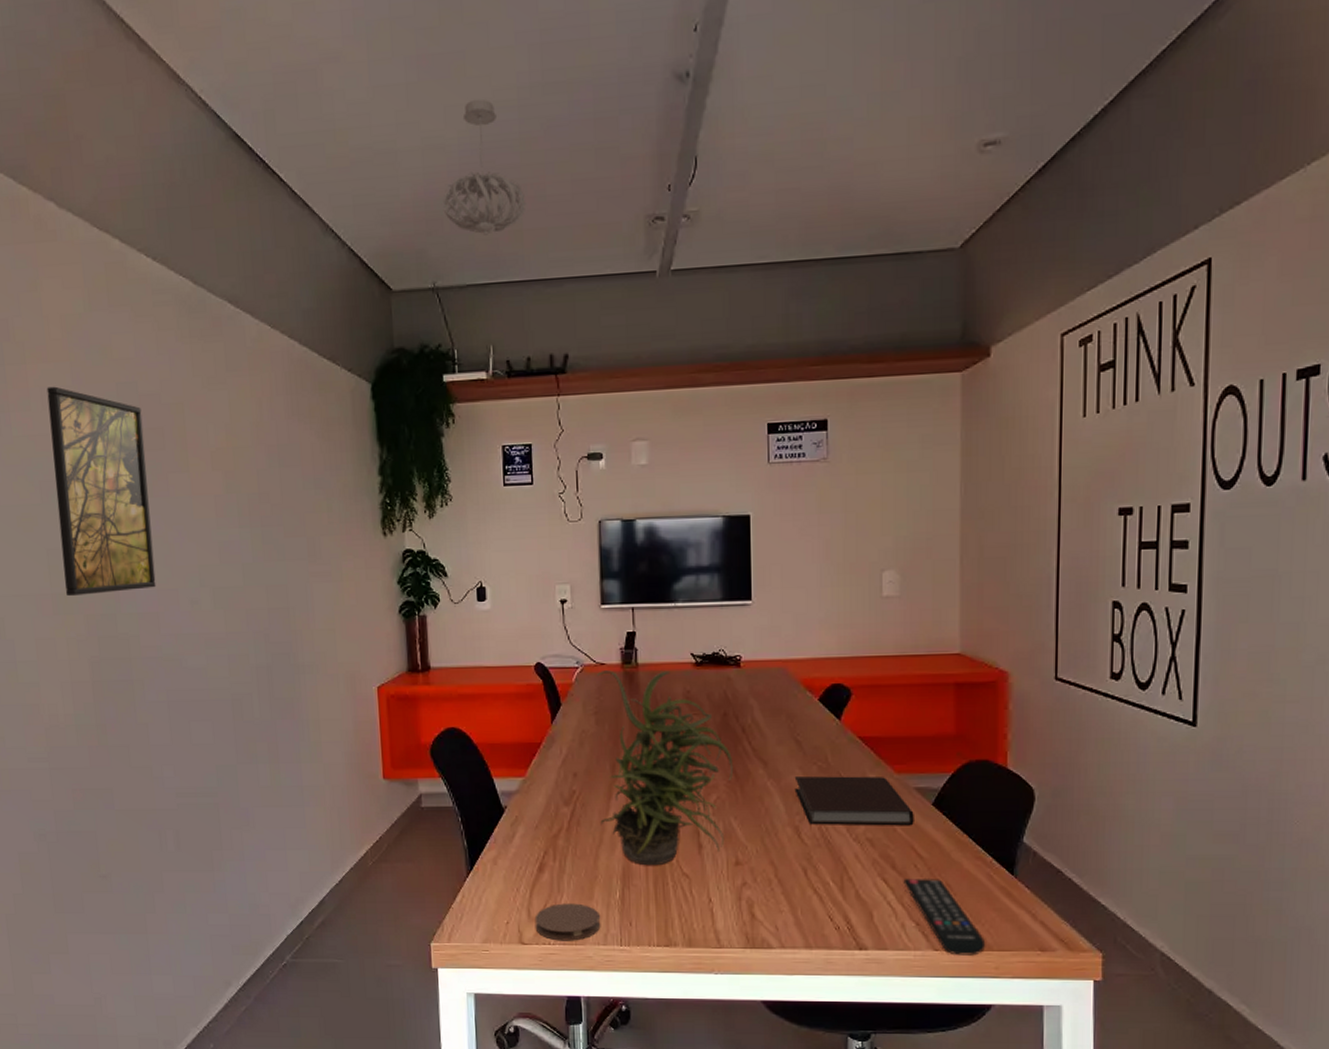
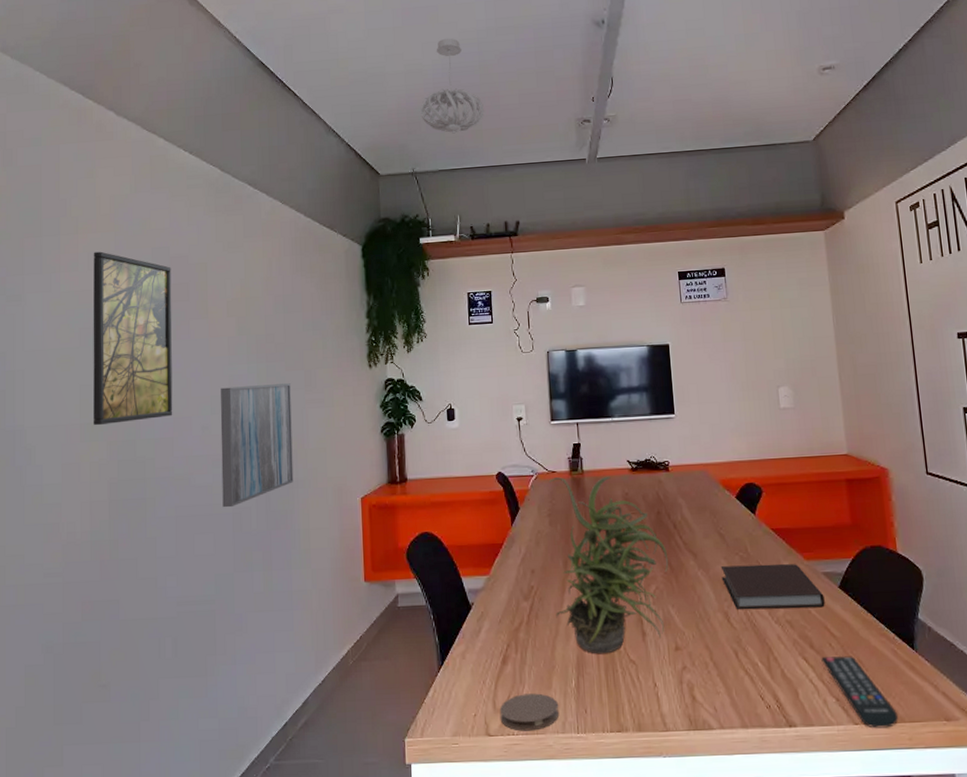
wall art: none [209,552,299,694] -> present [220,383,294,508]

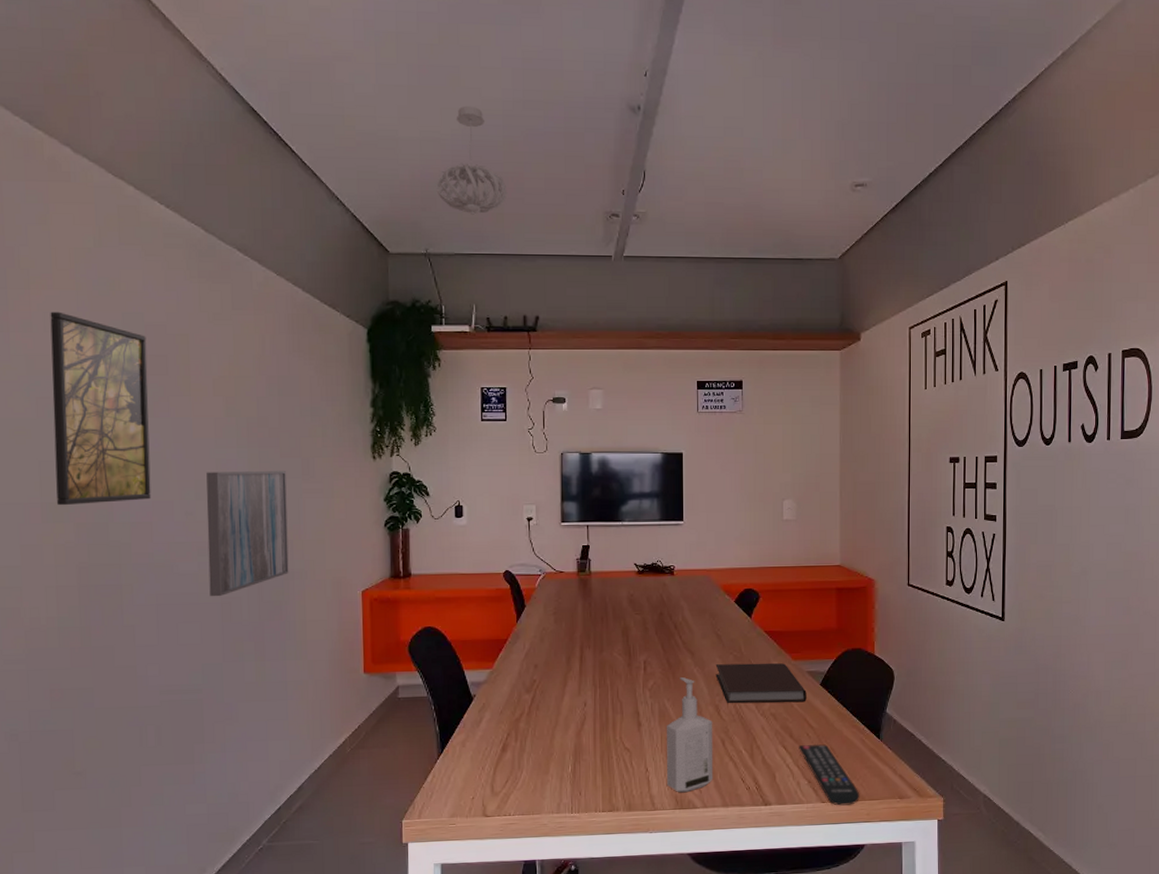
coaster: present [499,693,560,731] -> none [497,778,555,812]
potted plant: present [549,476,669,654] -> none [556,577,668,743]
bottle: none [673,581,729,712] -> present [667,677,713,793]

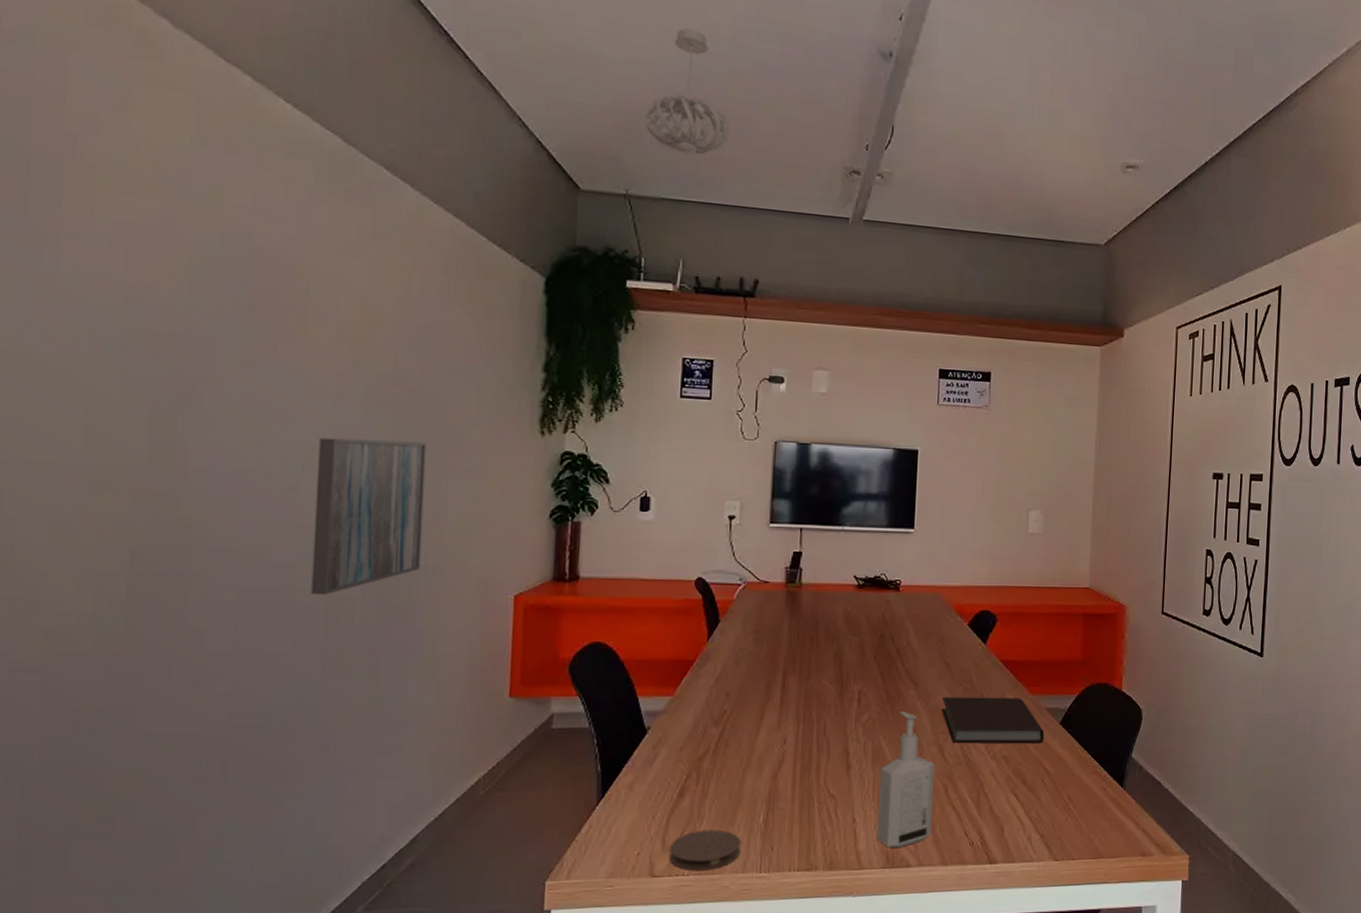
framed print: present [50,311,151,506] -> none [106,221,252,470]
coaster: none [497,778,555,812] -> present [669,829,742,871]
remote control: present [799,743,860,806] -> none [1032,792,1098,864]

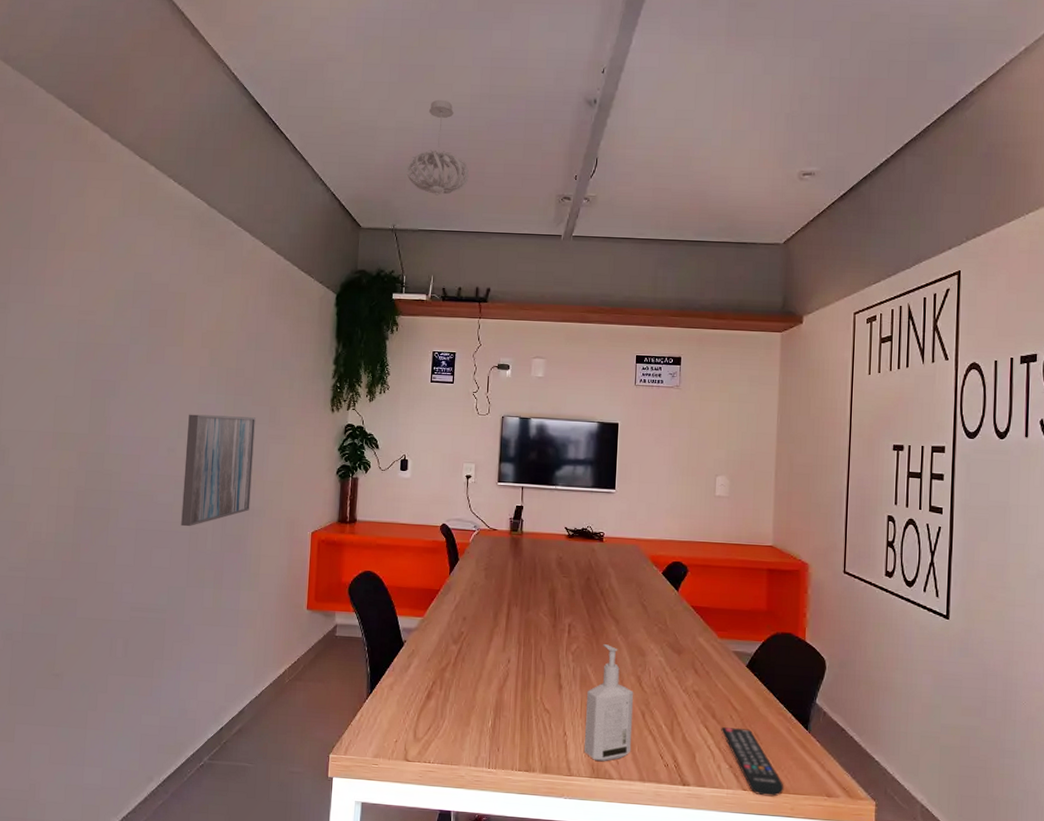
coaster: present [669,829,742,871] -> none [419,727,474,761]
notebook: present [941,697,1044,744] -> none [639,635,732,683]
remote control: none [1032,792,1098,864] -> present [721,727,784,797]

